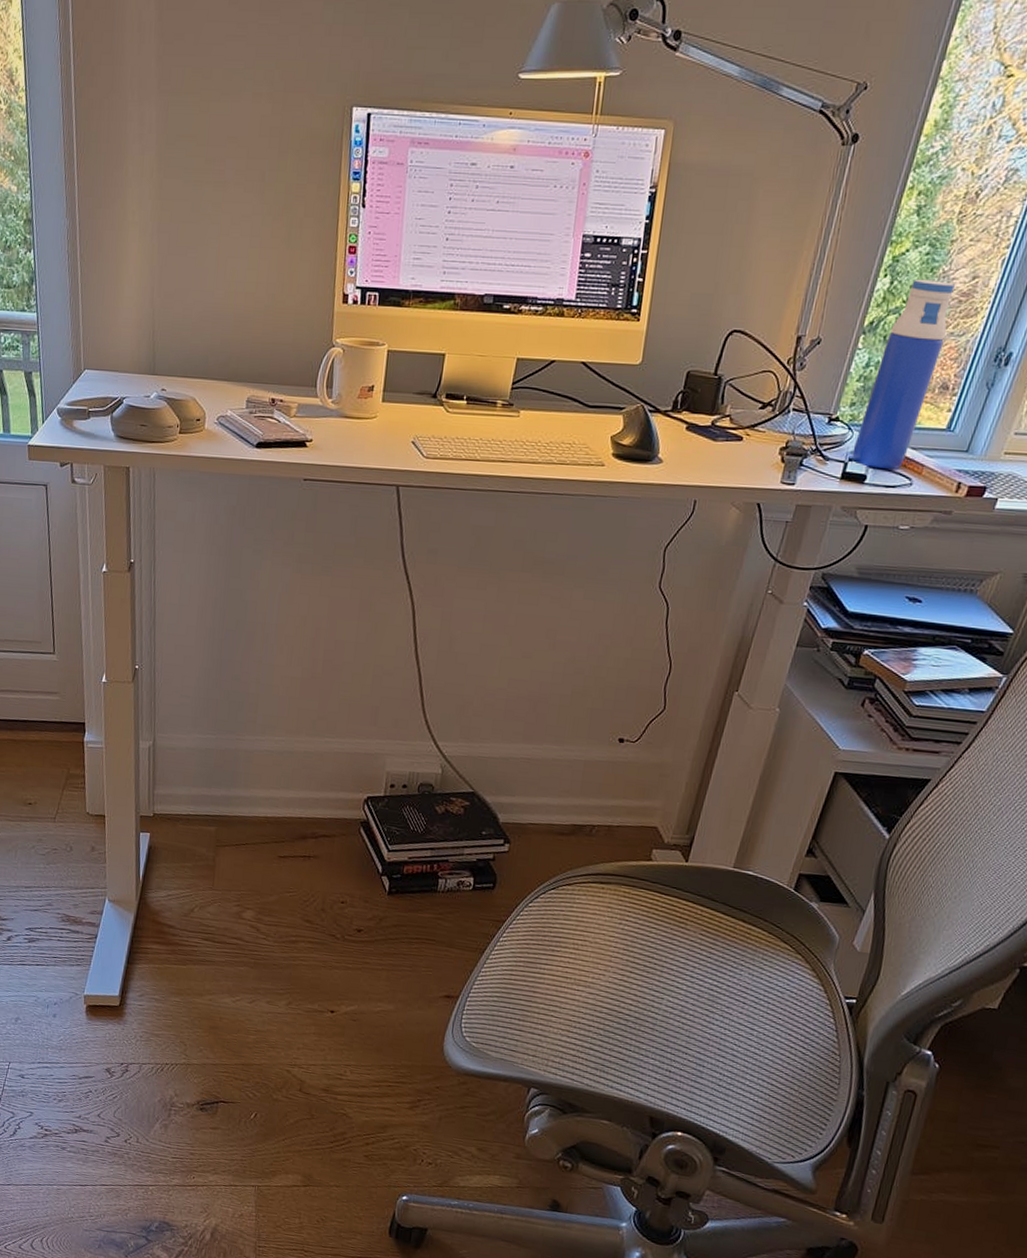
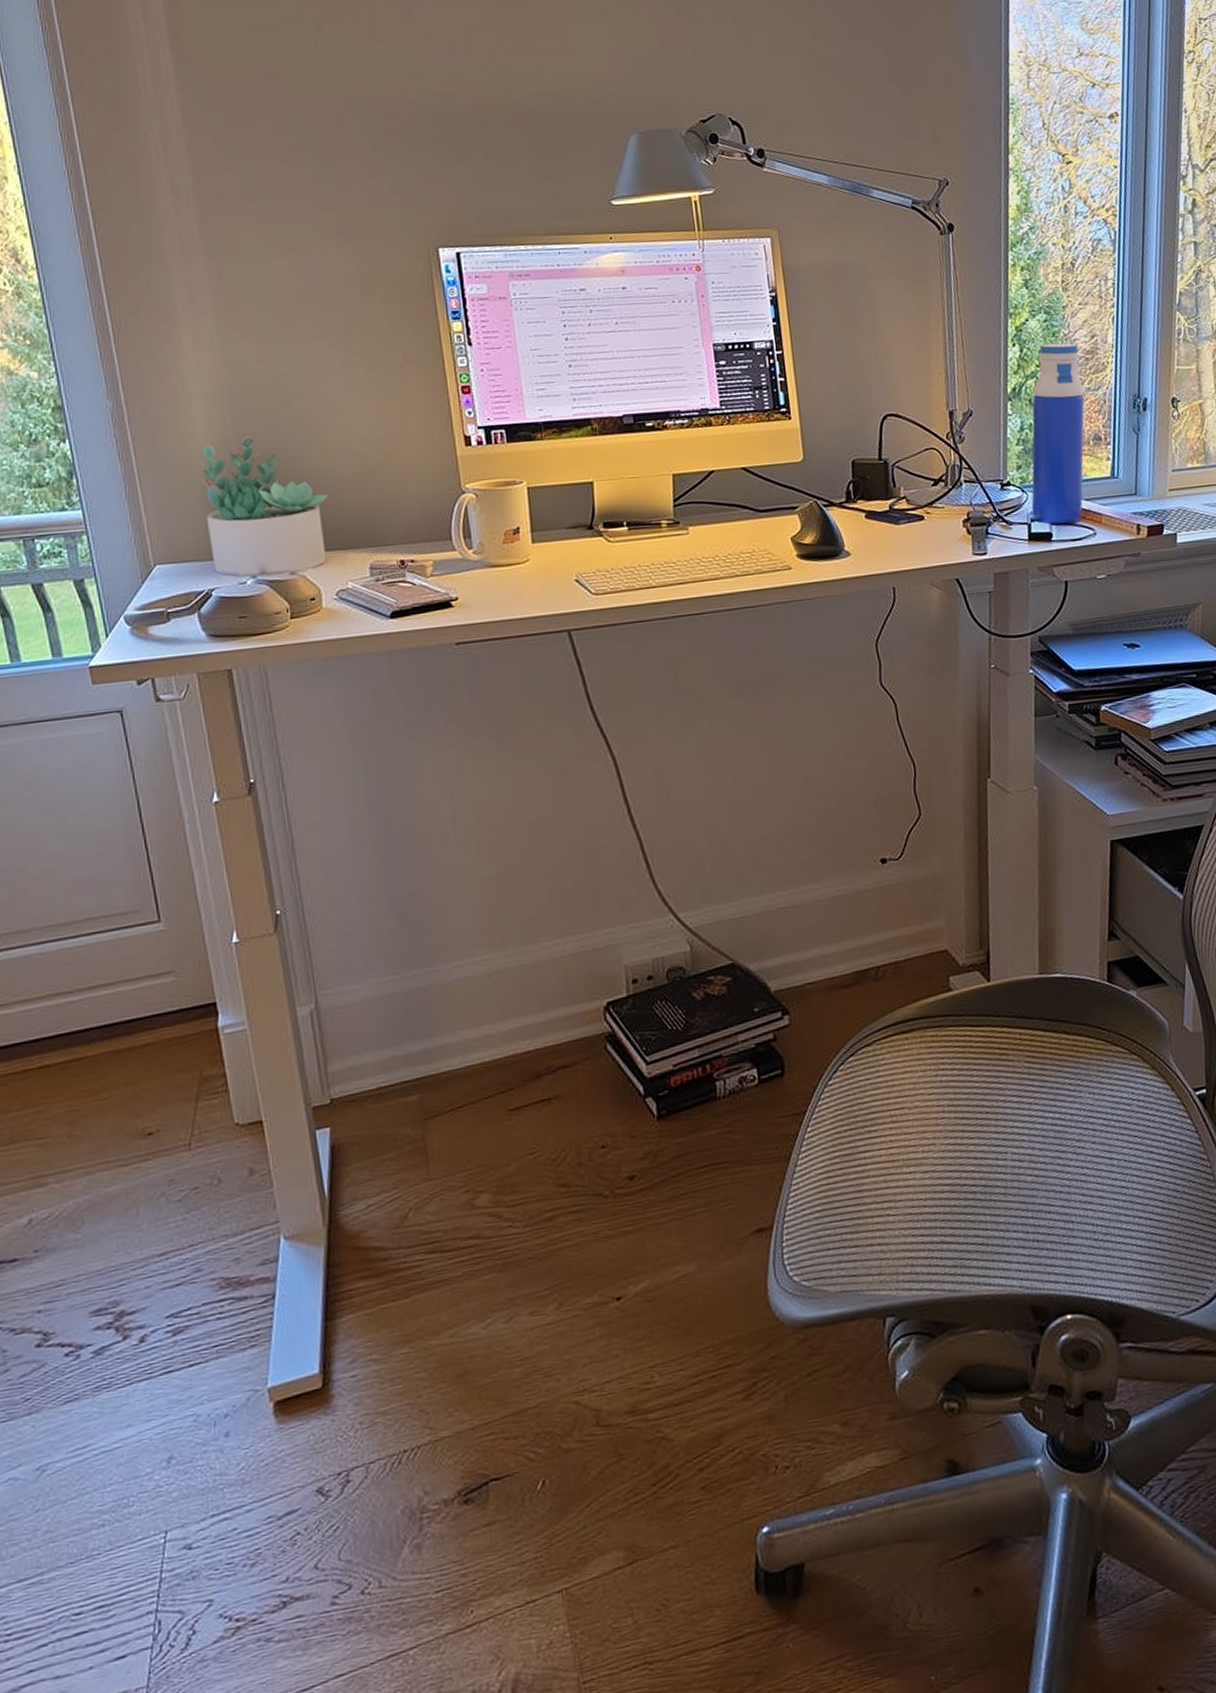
succulent plant: none [127,267,224,395] -> present [198,436,328,578]

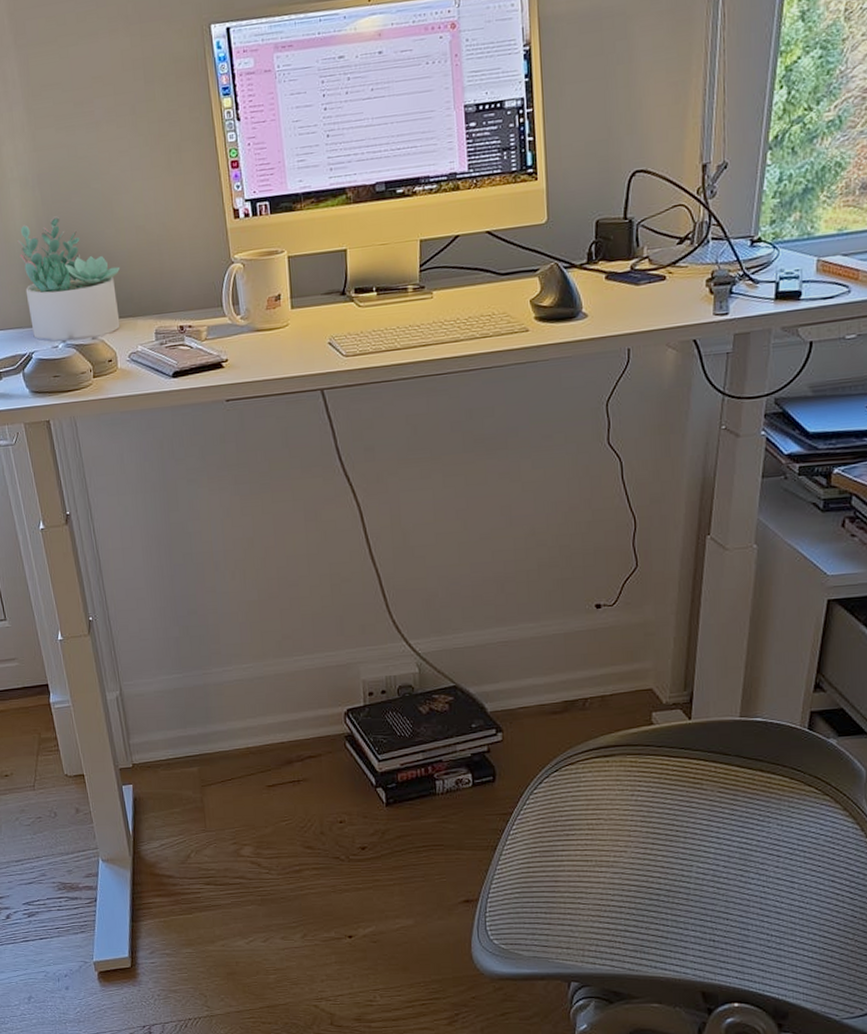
water bottle: present [1031,343,1085,525] -> none [782,81,856,282]

